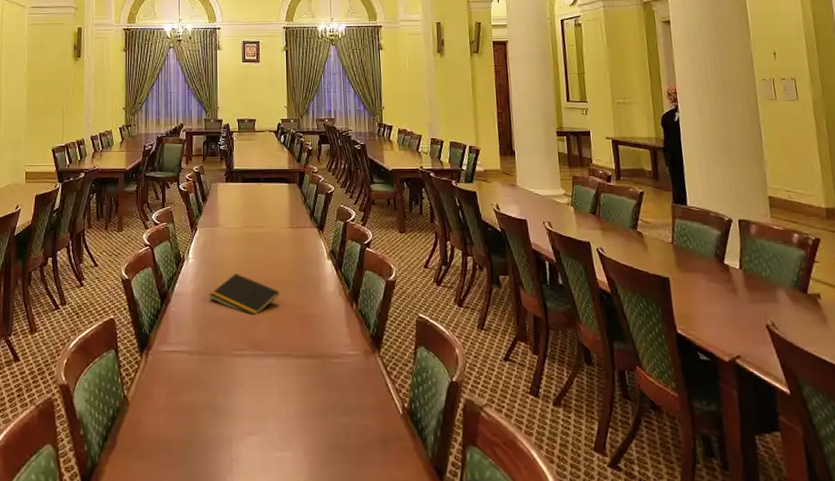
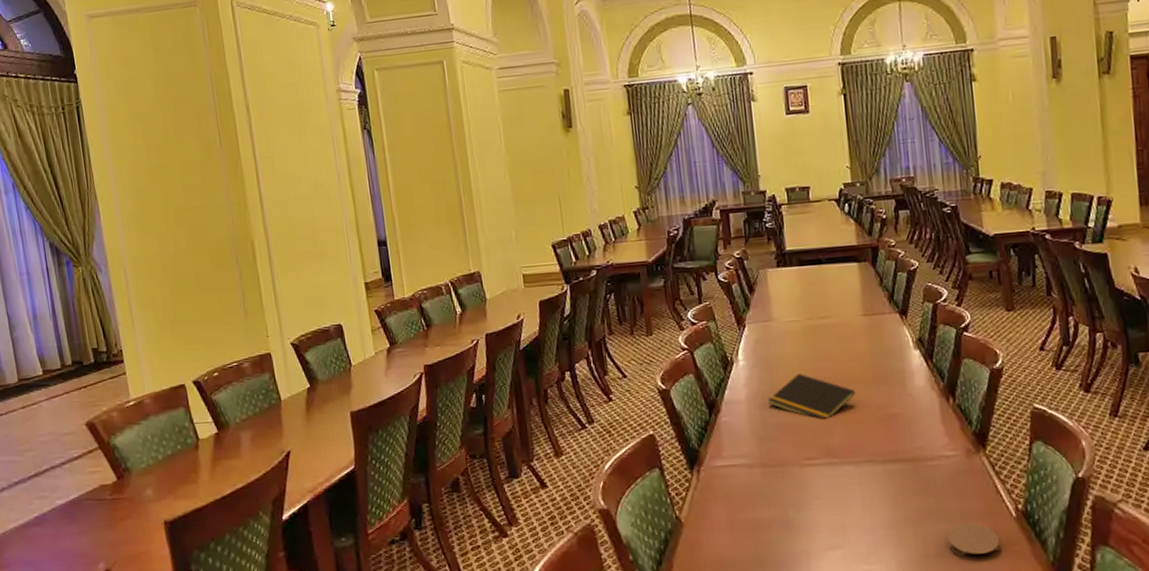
coaster: none [346,418,389,449] -> present [947,523,1000,557]

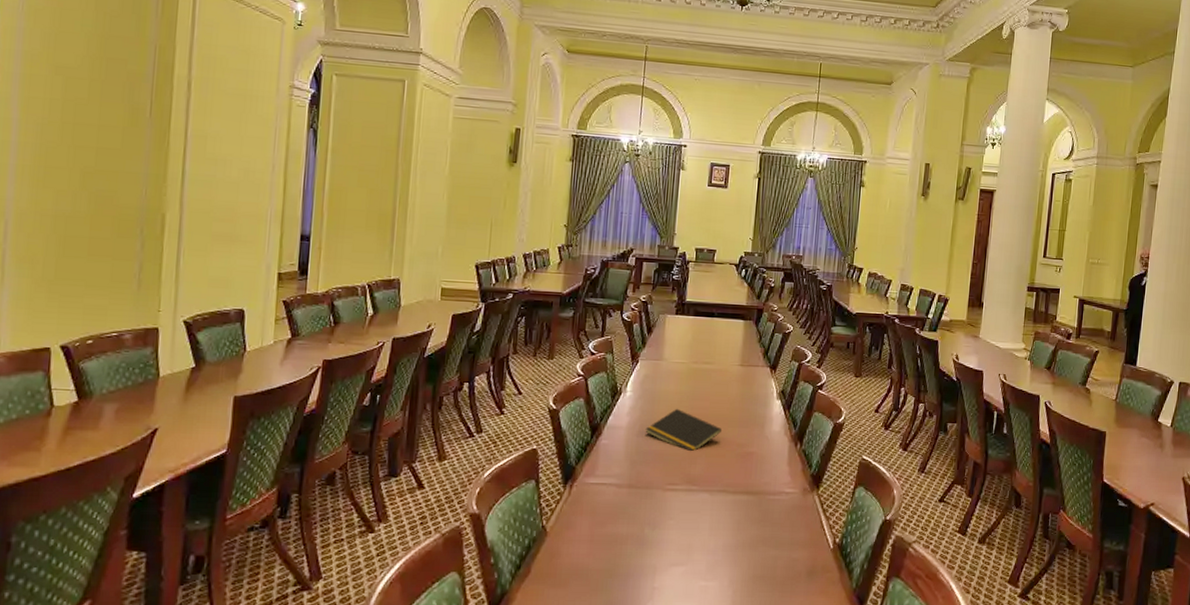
coaster: present [947,523,1000,557] -> none [774,552,817,579]

